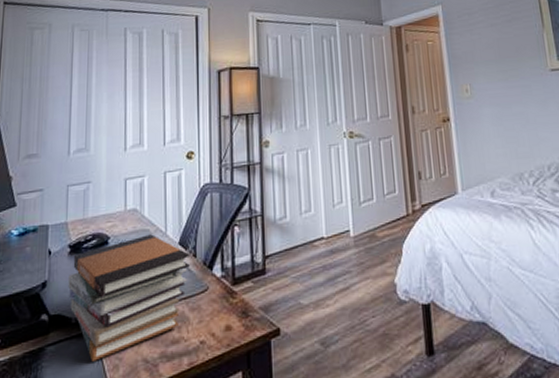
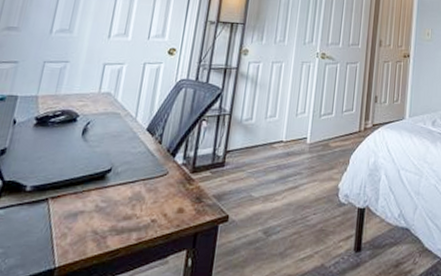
book stack: present [68,234,190,361] -> none [26,118,155,228]

